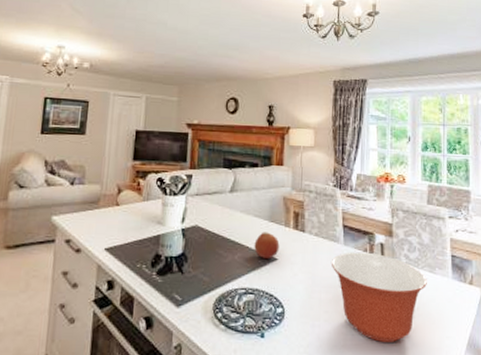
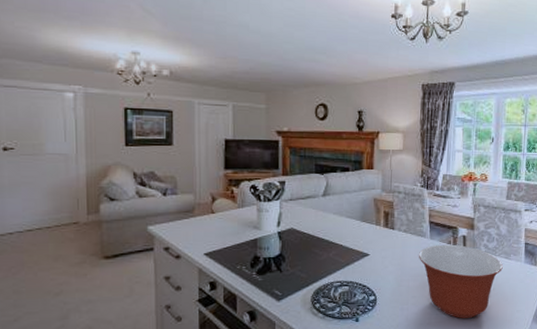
fruit: present [254,232,280,258] -> none [347,231,371,254]

